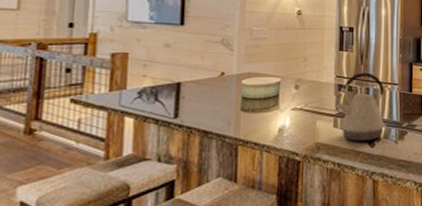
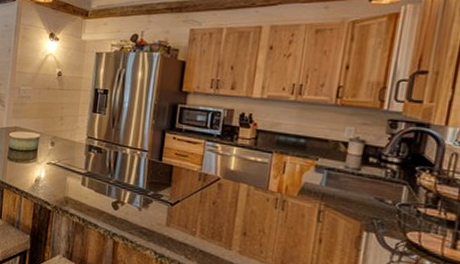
kettle: present [337,72,386,141] -> none [86,135,133,203]

